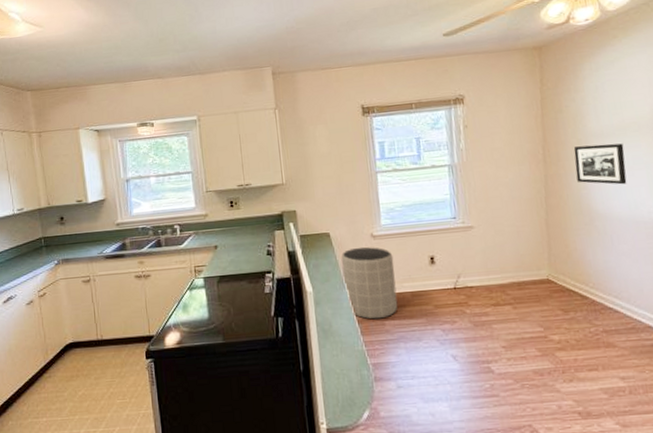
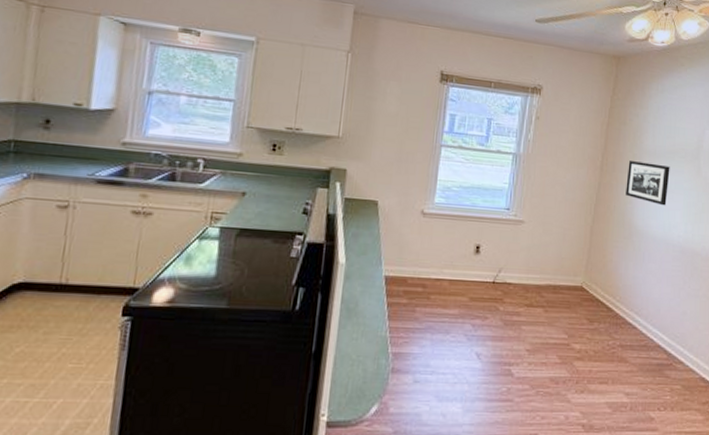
trash can: present [341,247,398,320] -> none [381,223,440,305]

